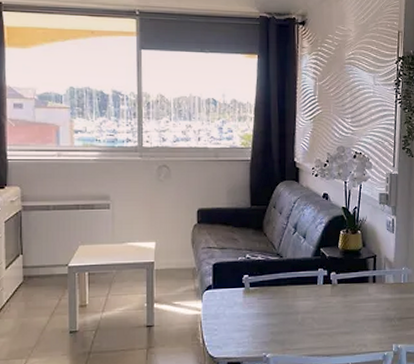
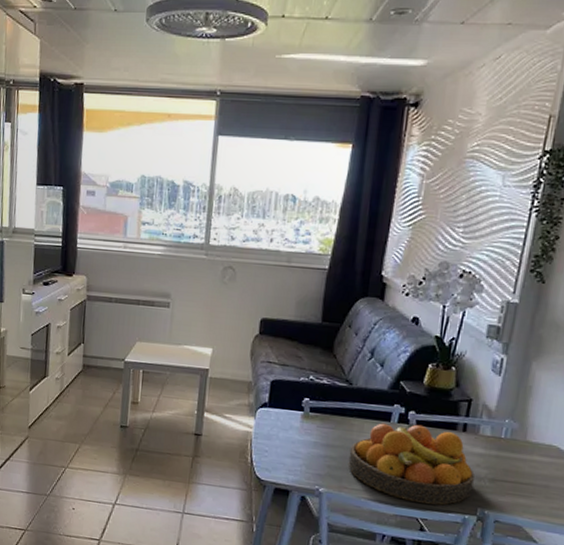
fruit bowl: none [287,283,387,350] -> present [348,423,475,506]

